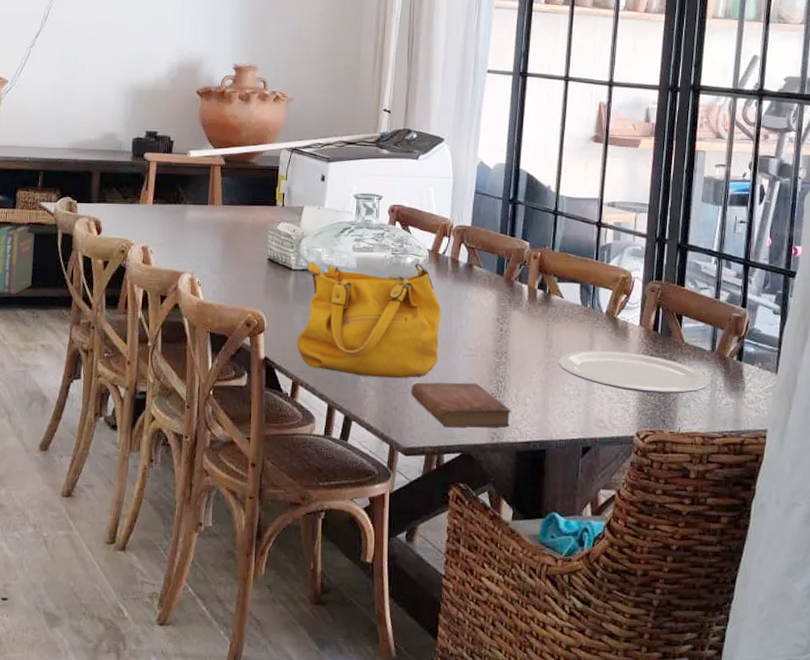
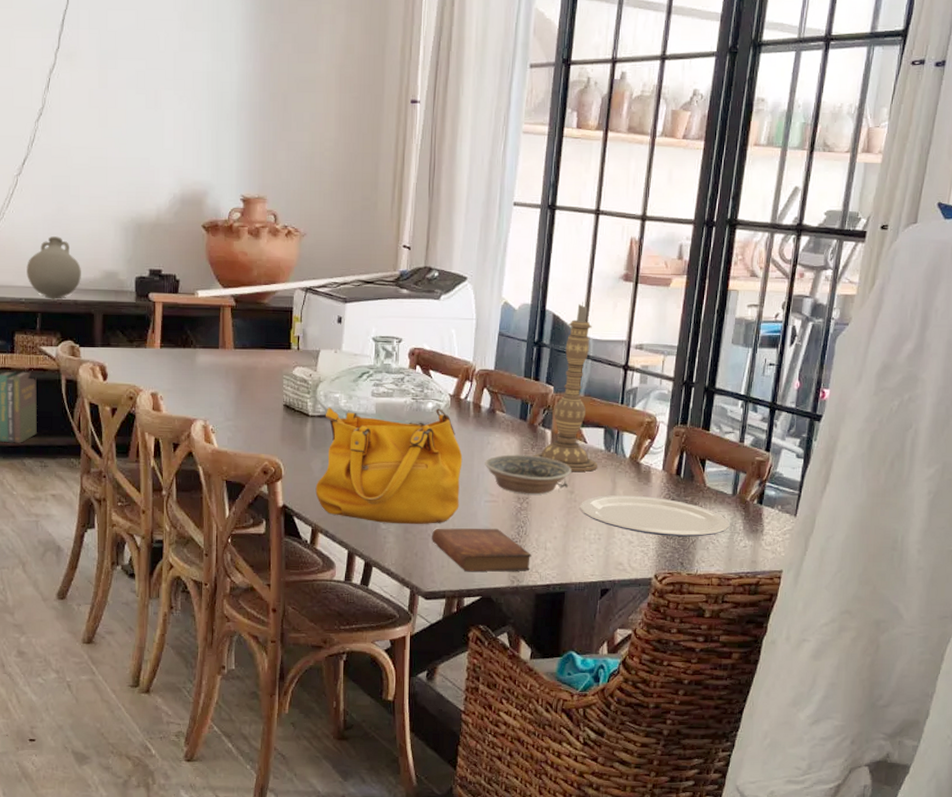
ceramic pot: none [32,101,83,159] -> present [27,236,81,299]
bowl: none [463,309,549,348] -> present [485,454,572,494]
candlestick: none [510,162,574,326] -> present [532,302,597,472]

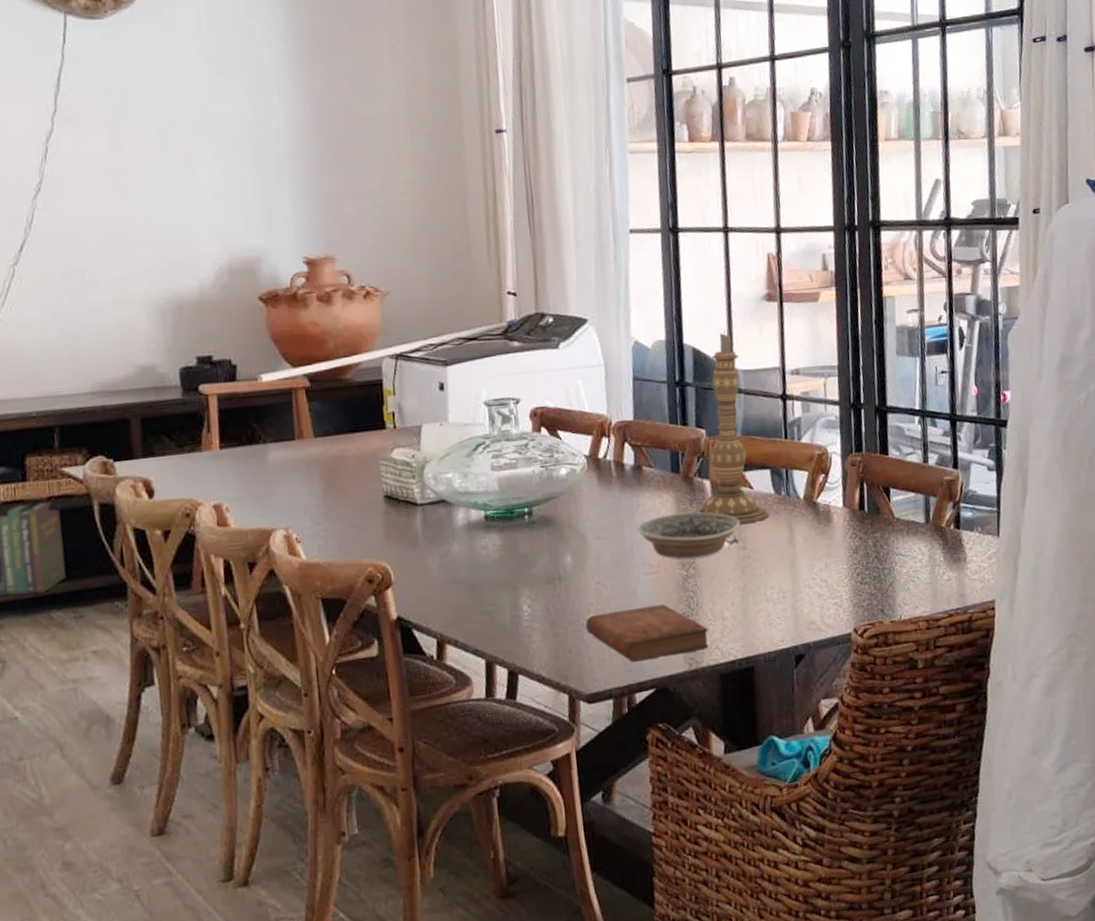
ceramic pot: present [27,236,81,299] -> none [35,332,109,409]
handbag: present [315,407,463,525] -> none [435,473,614,620]
plate: present [579,495,730,537] -> none [755,538,929,583]

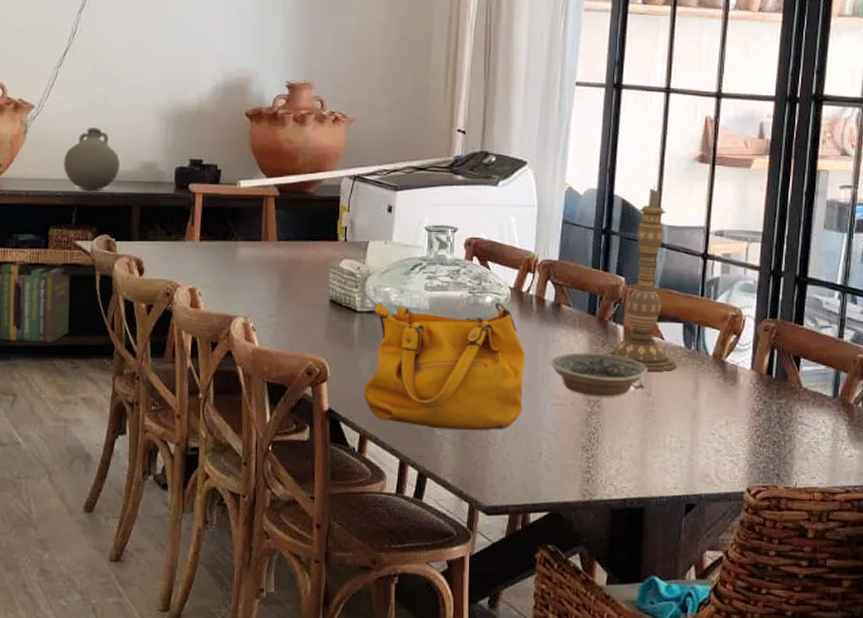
ceramic pot: none [35,332,109,409] -> present [64,128,120,192]
handbag: none [435,473,614,620] -> present [364,302,526,431]
bible: present [586,604,709,662] -> none [492,434,605,484]

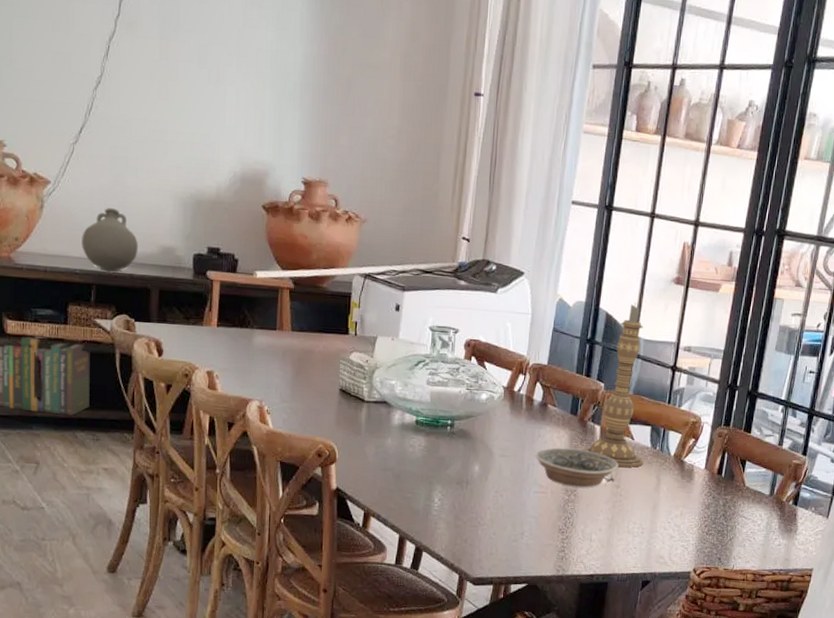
handbag: present [364,302,526,431] -> none [369,393,514,513]

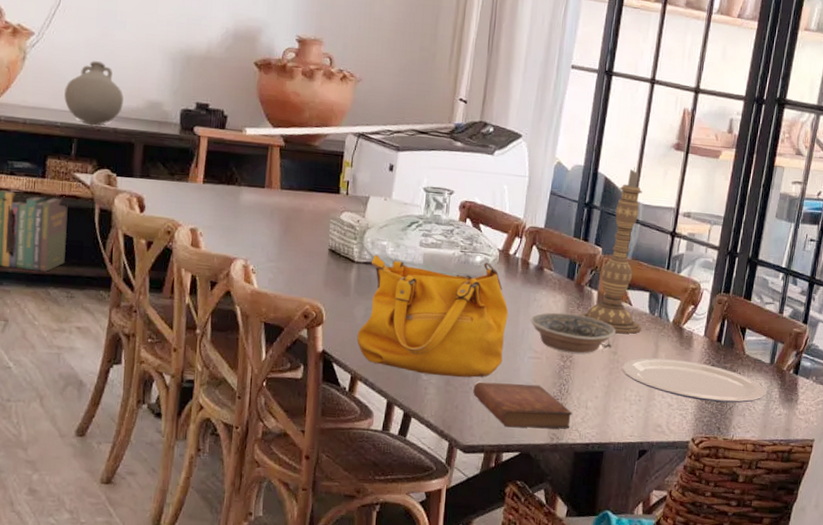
handbag: none [369,393,514,513] -> present [357,254,509,378]
bible: none [481,516,577,561] -> present [473,382,572,429]
plate: none [625,491,766,534] -> present [622,358,766,403]

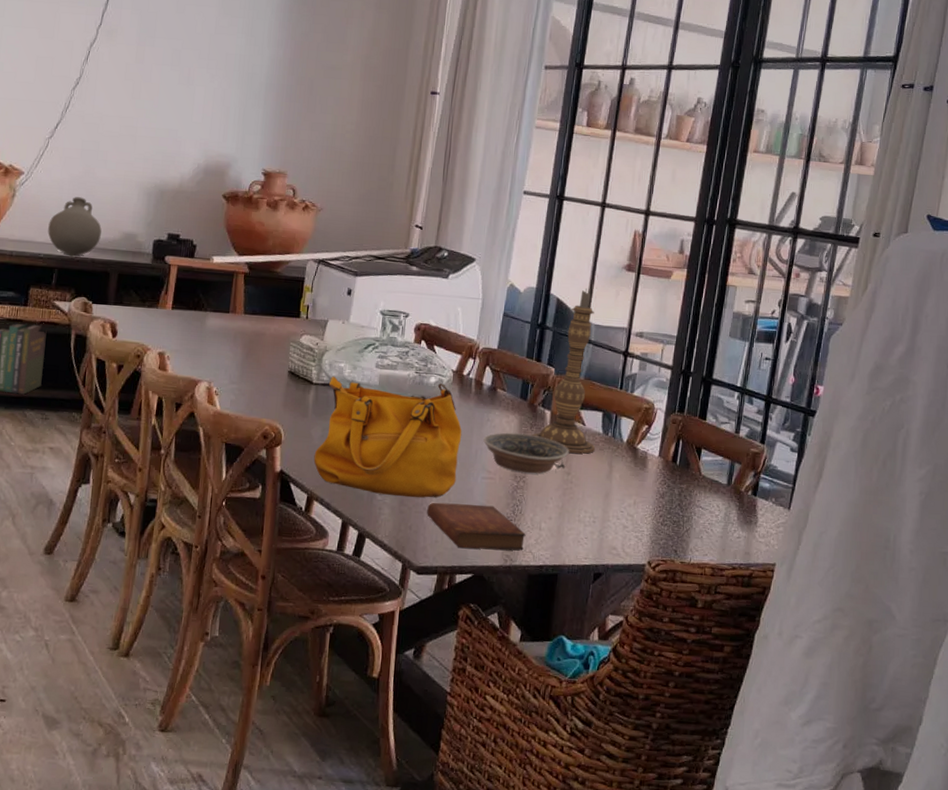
plate: present [622,358,766,403] -> none [575,478,724,525]

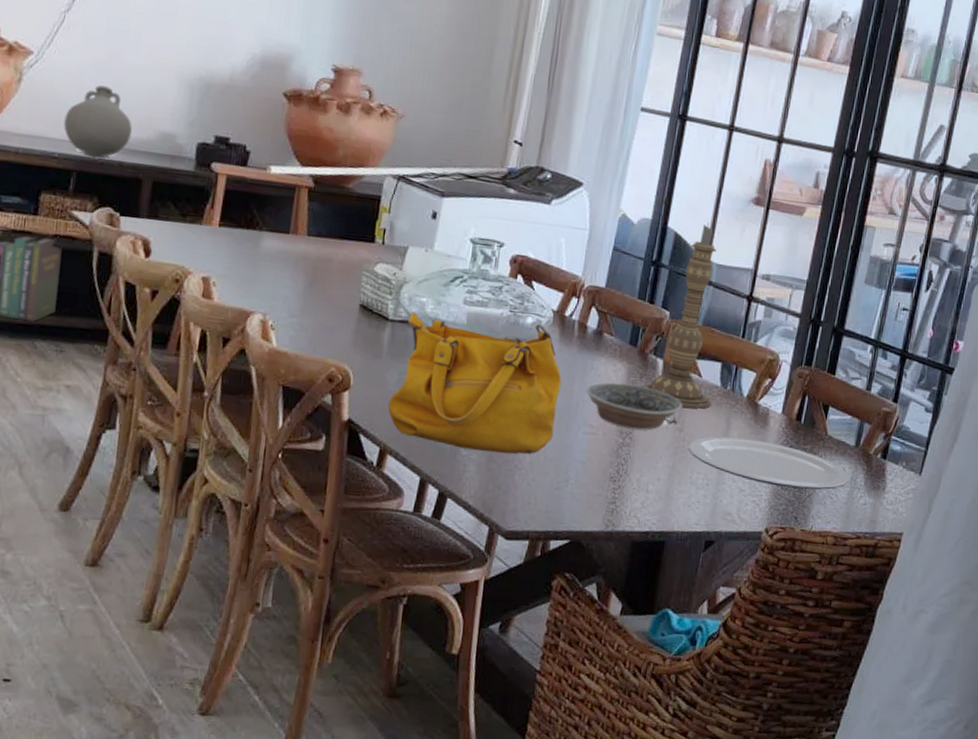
bible: present [427,502,526,551] -> none [519,459,631,515]
plate: none [575,478,724,525] -> present [688,436,850,490]

